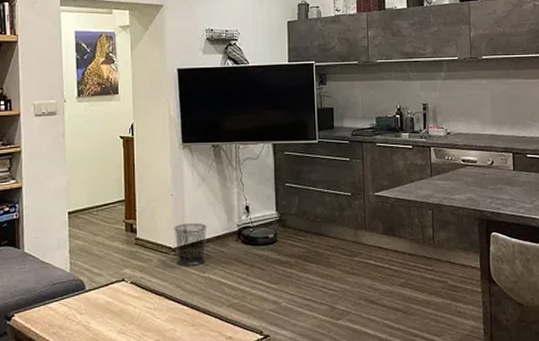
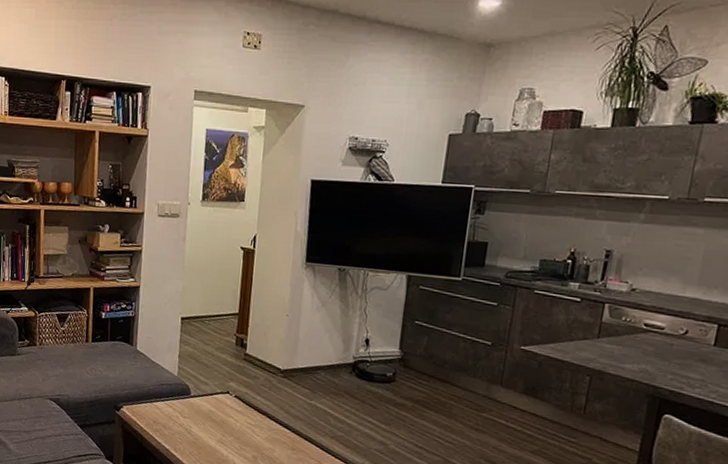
waste bin: present [174,222,207,266] -> none [284,346,320,391]

